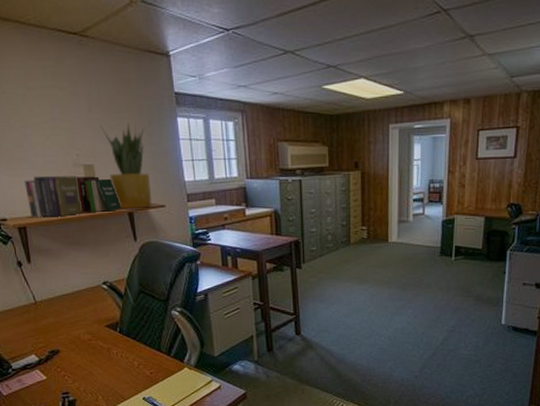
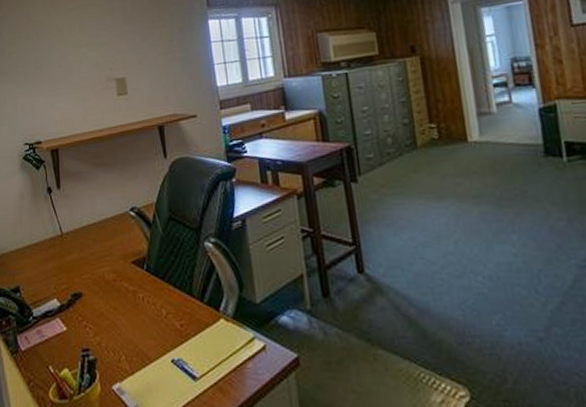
books: present [24,175,82,218] -> none [60,90,113,139]
books: present [76,176,122,213] -> none [108,89,152,130]
planter: present [99,122,152,209] -> none [132,30,183,122]

